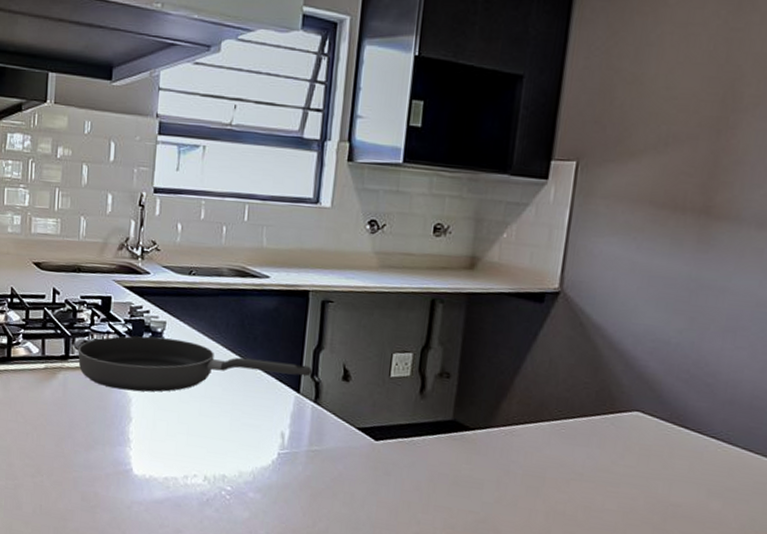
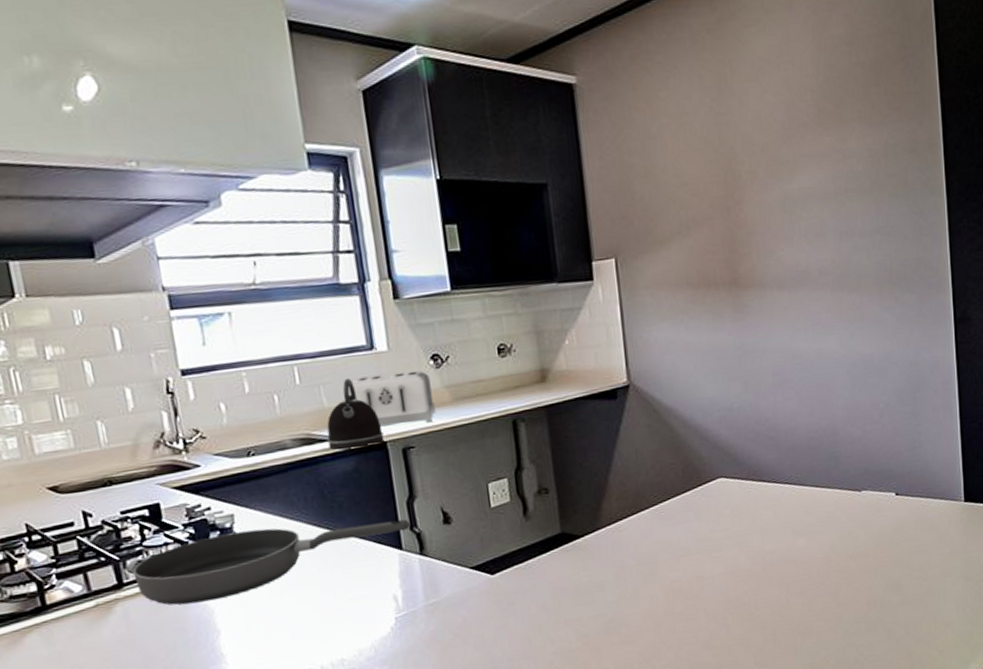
kettle: none [258,225,309,291] -> present [327,378,384,450]
toaster: none [287,227,363,282] -> present [348,370,436,426]

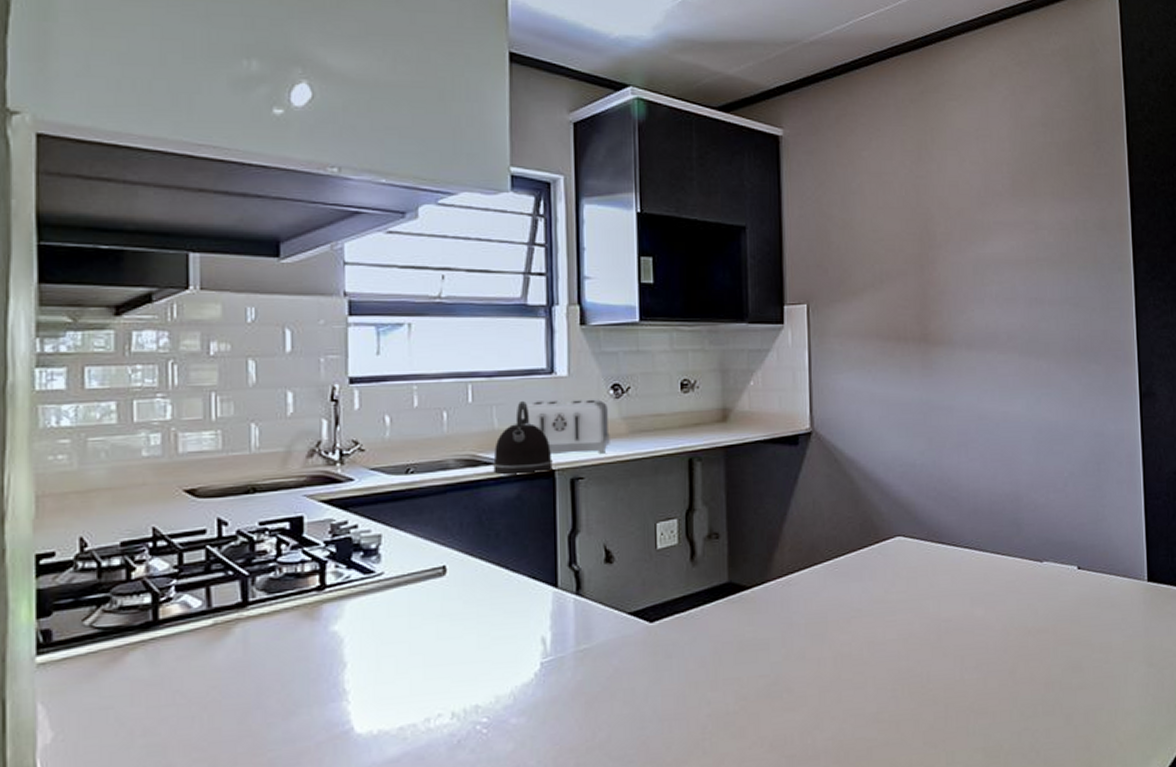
frying pan: present [132,519,411,605] -> none [261,553,570,631]

